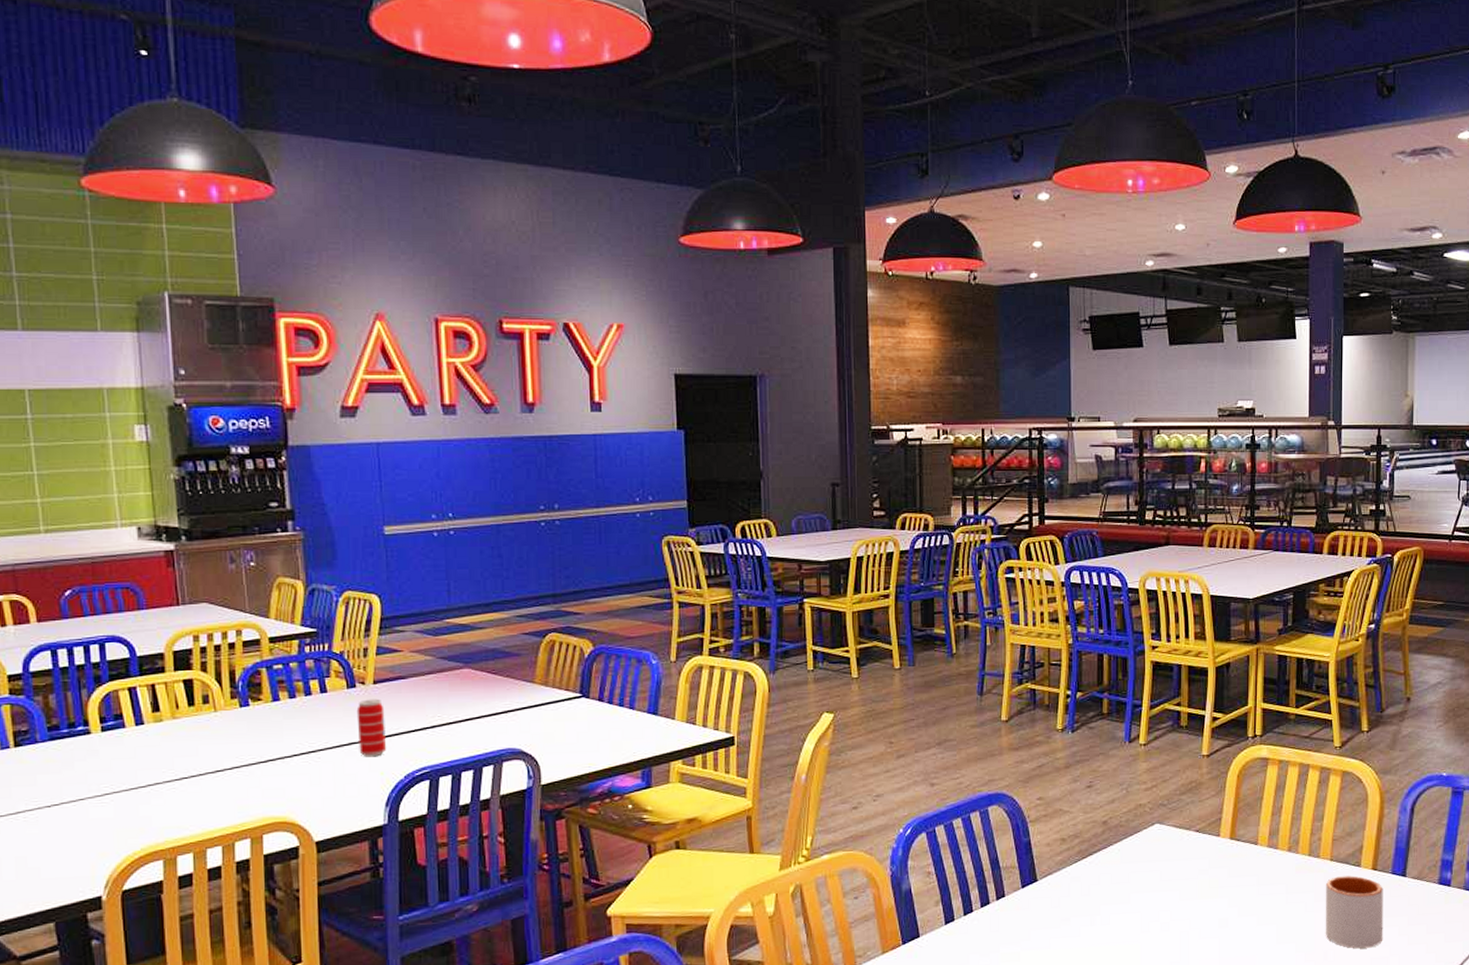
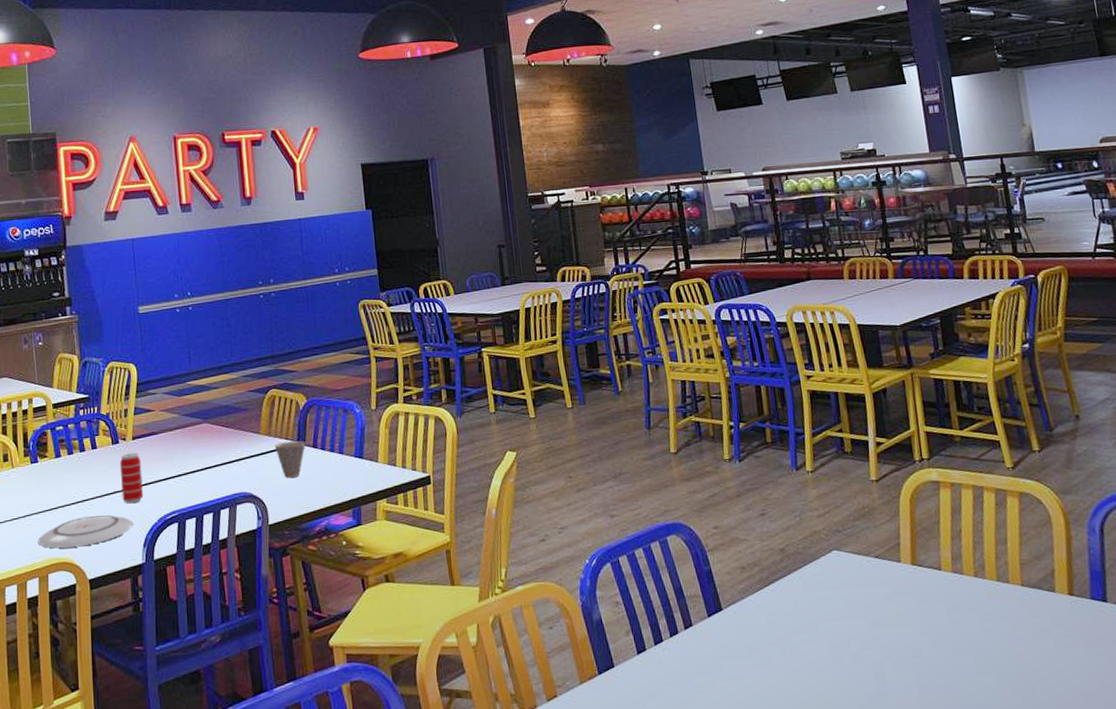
plate: none [249,768,375,806] -> present [38,514,135,549]
cup: none [551,692,590,733] -> present [274,440,306,478]
mug: present [1325,875,1383,949] -> none [1020,601,1094,681]

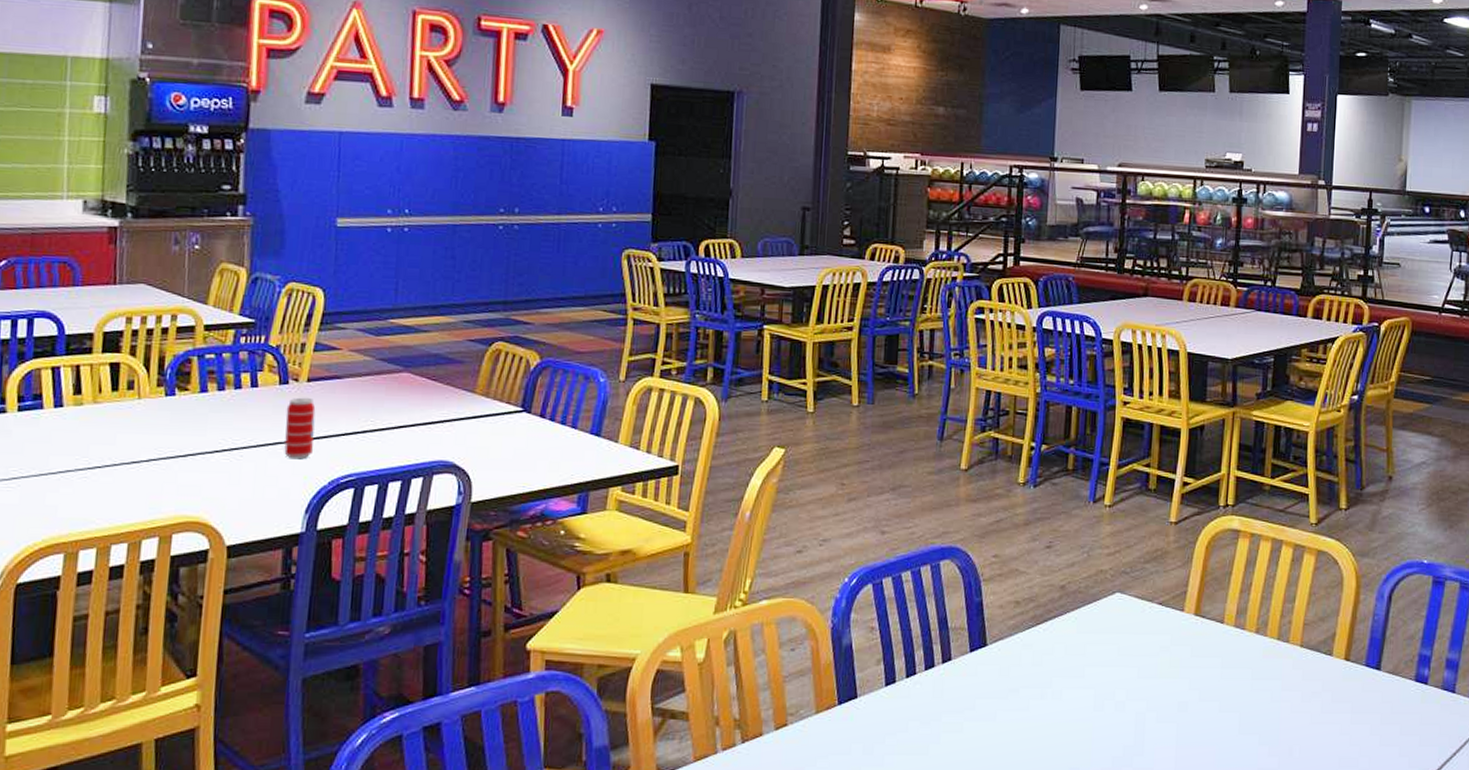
plate: present [38,514,135,549] -> none [163,468,297,505]
cup: present [274,440,306,478] -> none [491,406,532,449]

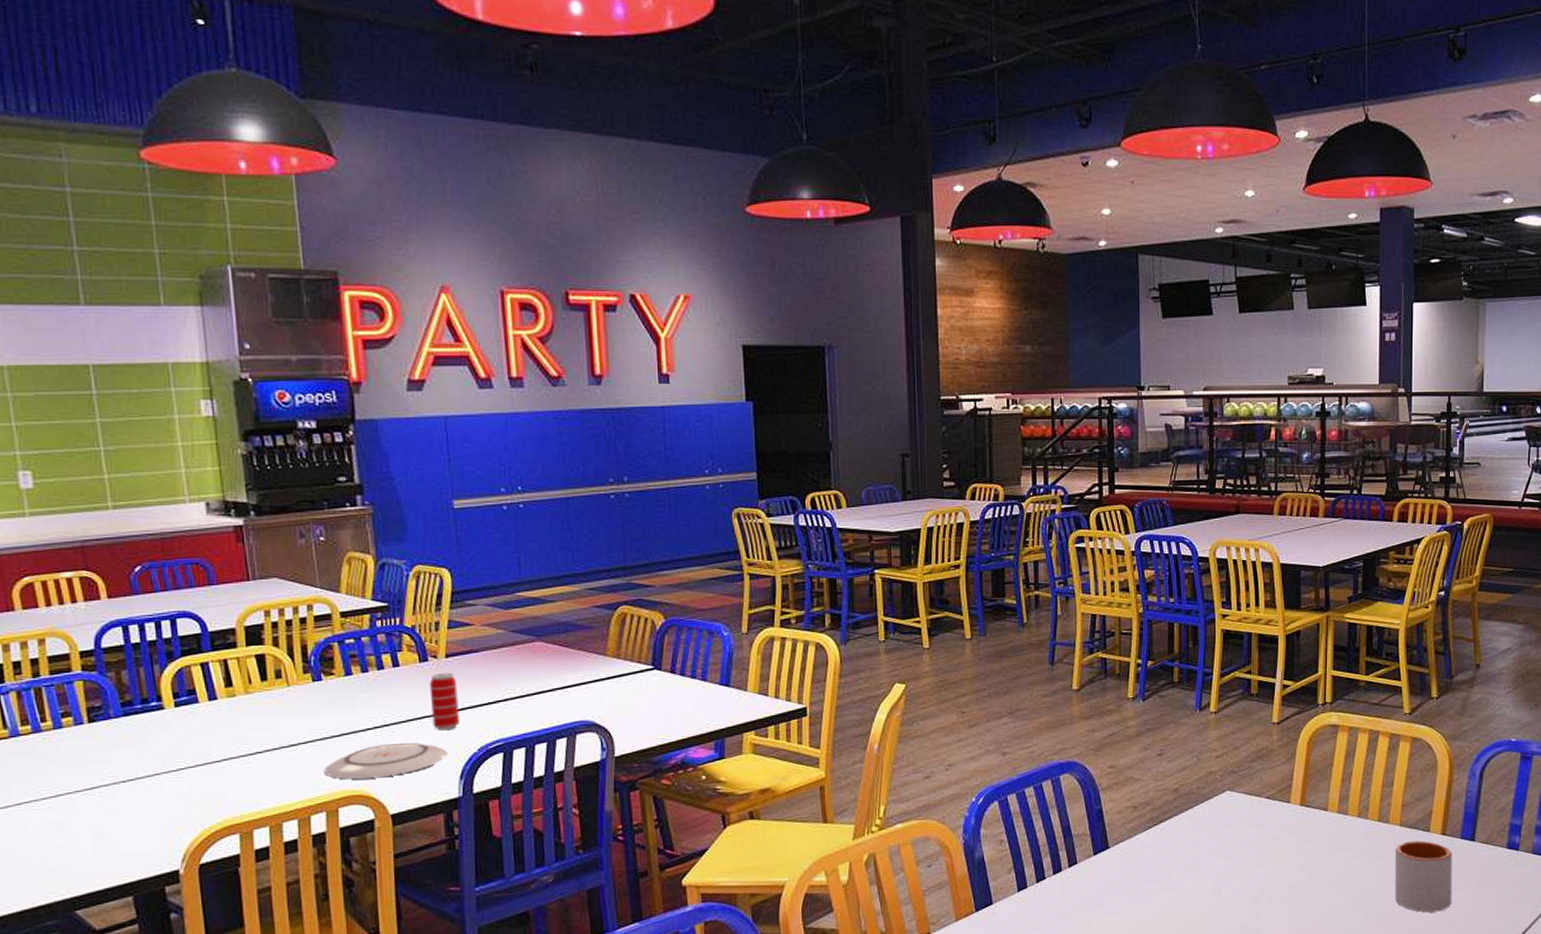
plate: none [163,468,297,505] -> present [324,742,449,780]
mug: none [1291,665,1356,746] -> present [1394,840,1452,913]

